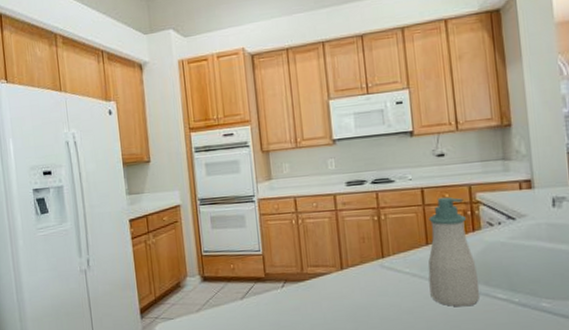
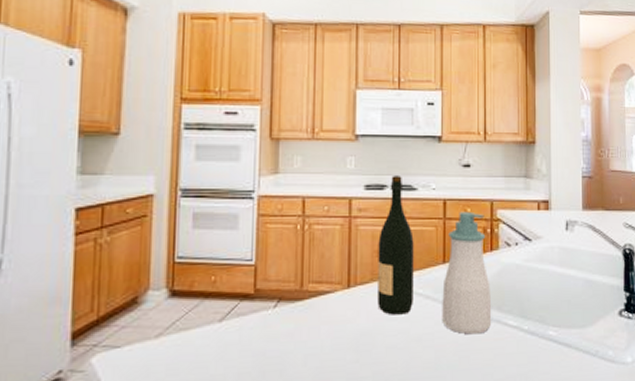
wine bottle: none [363,171,402,291] -> present [378,176,414,315]

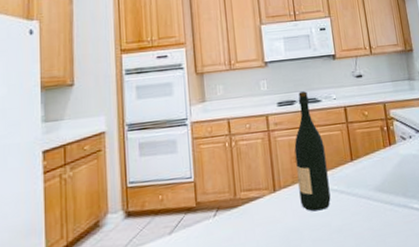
soap bottle: present [442,211,492,335] -> none [352,114,400,221]

